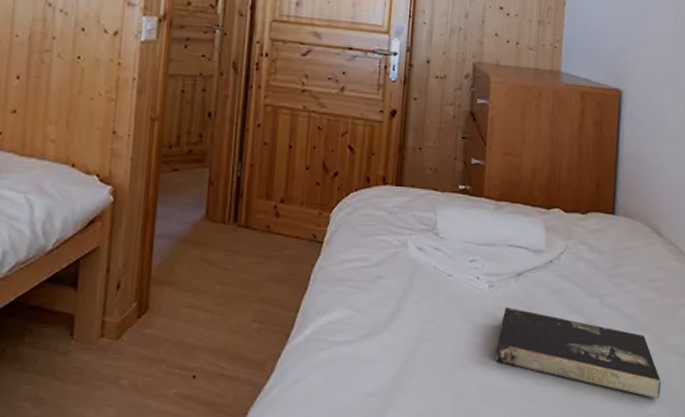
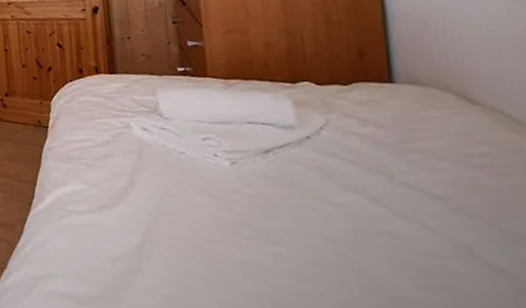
book: present [495,307,661,399] -> none [250,184,512,296]

